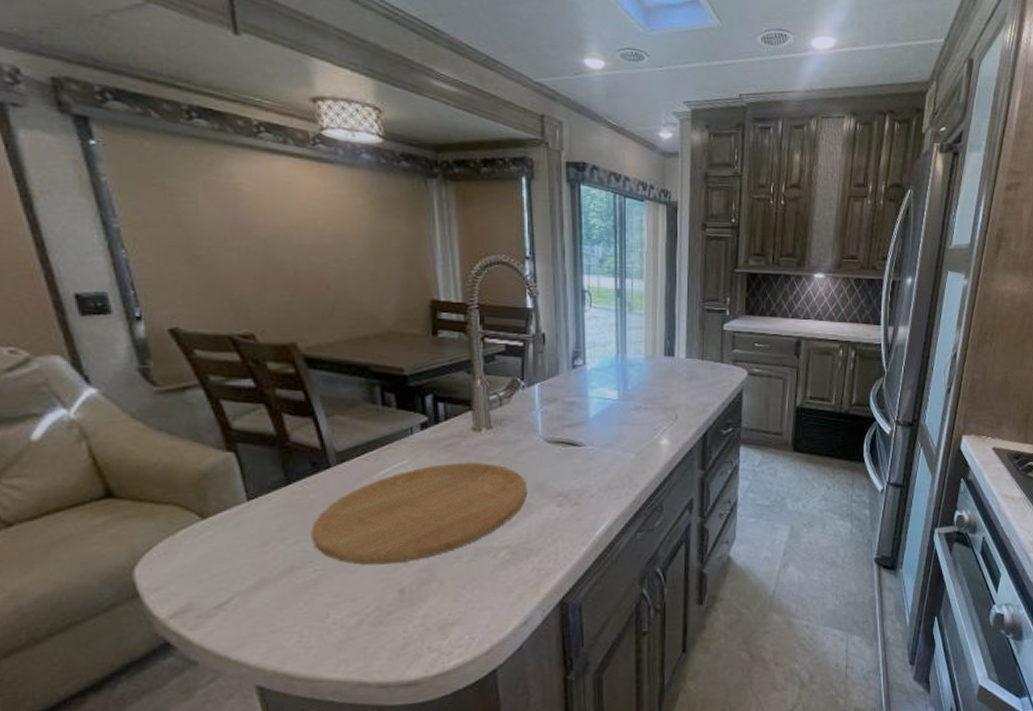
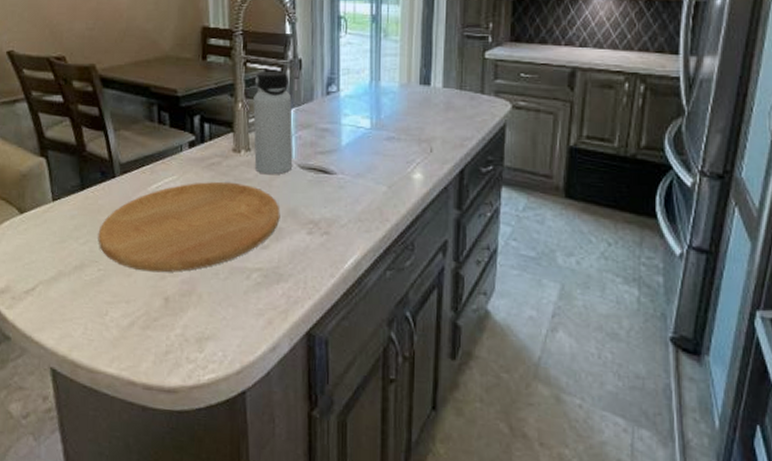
water bottle: none [494,345,539,452] -> present [253,70,293,175]

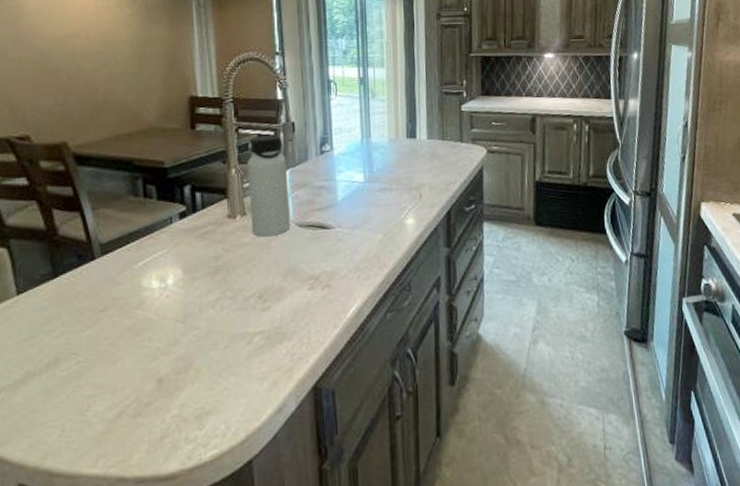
cutting board: present [98,181,280,273] -> none [75,249,280,355]

